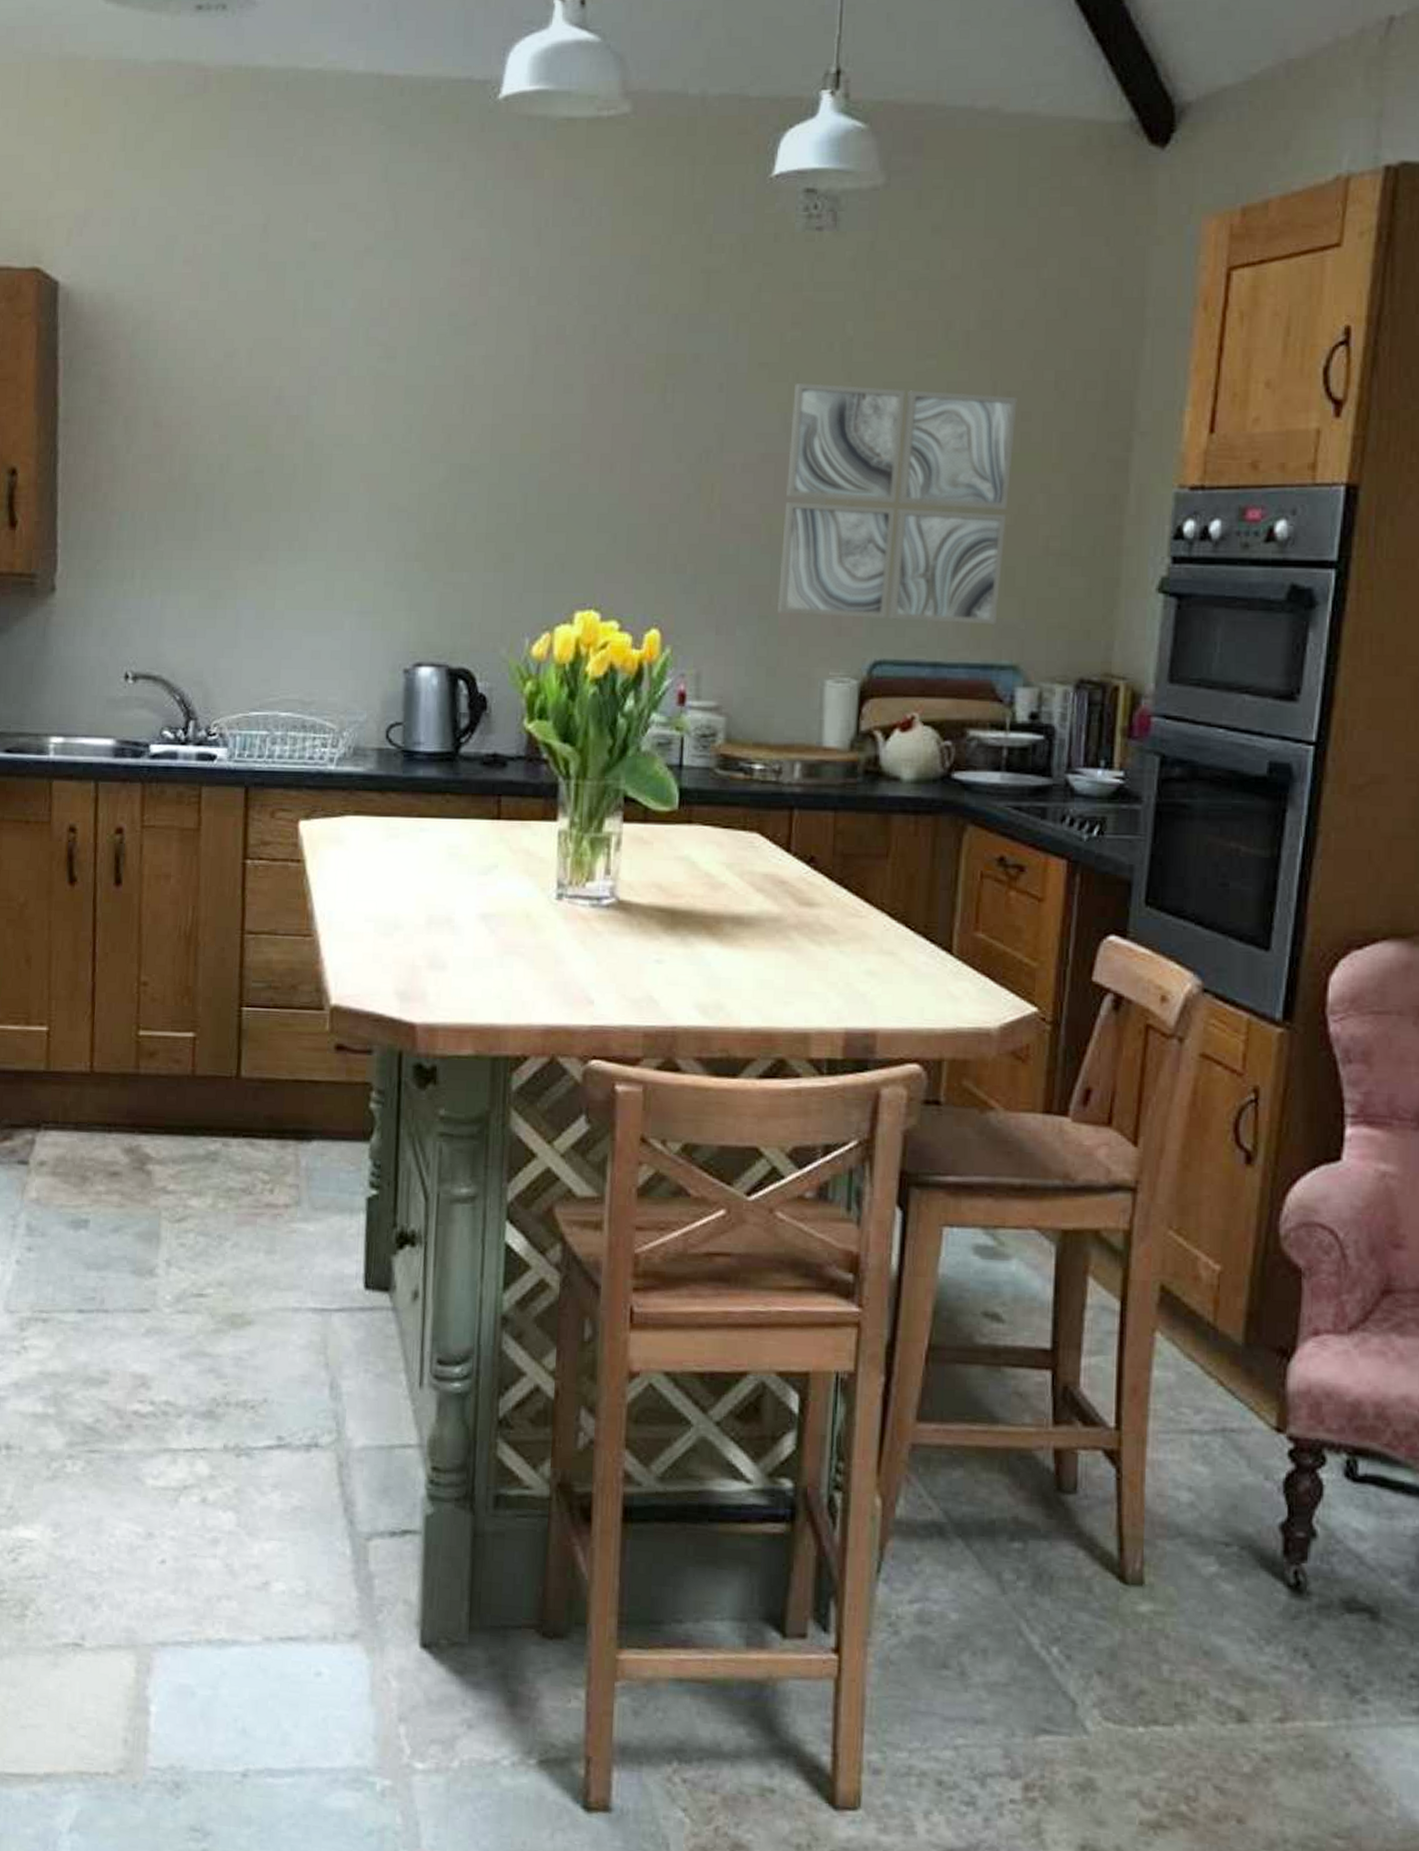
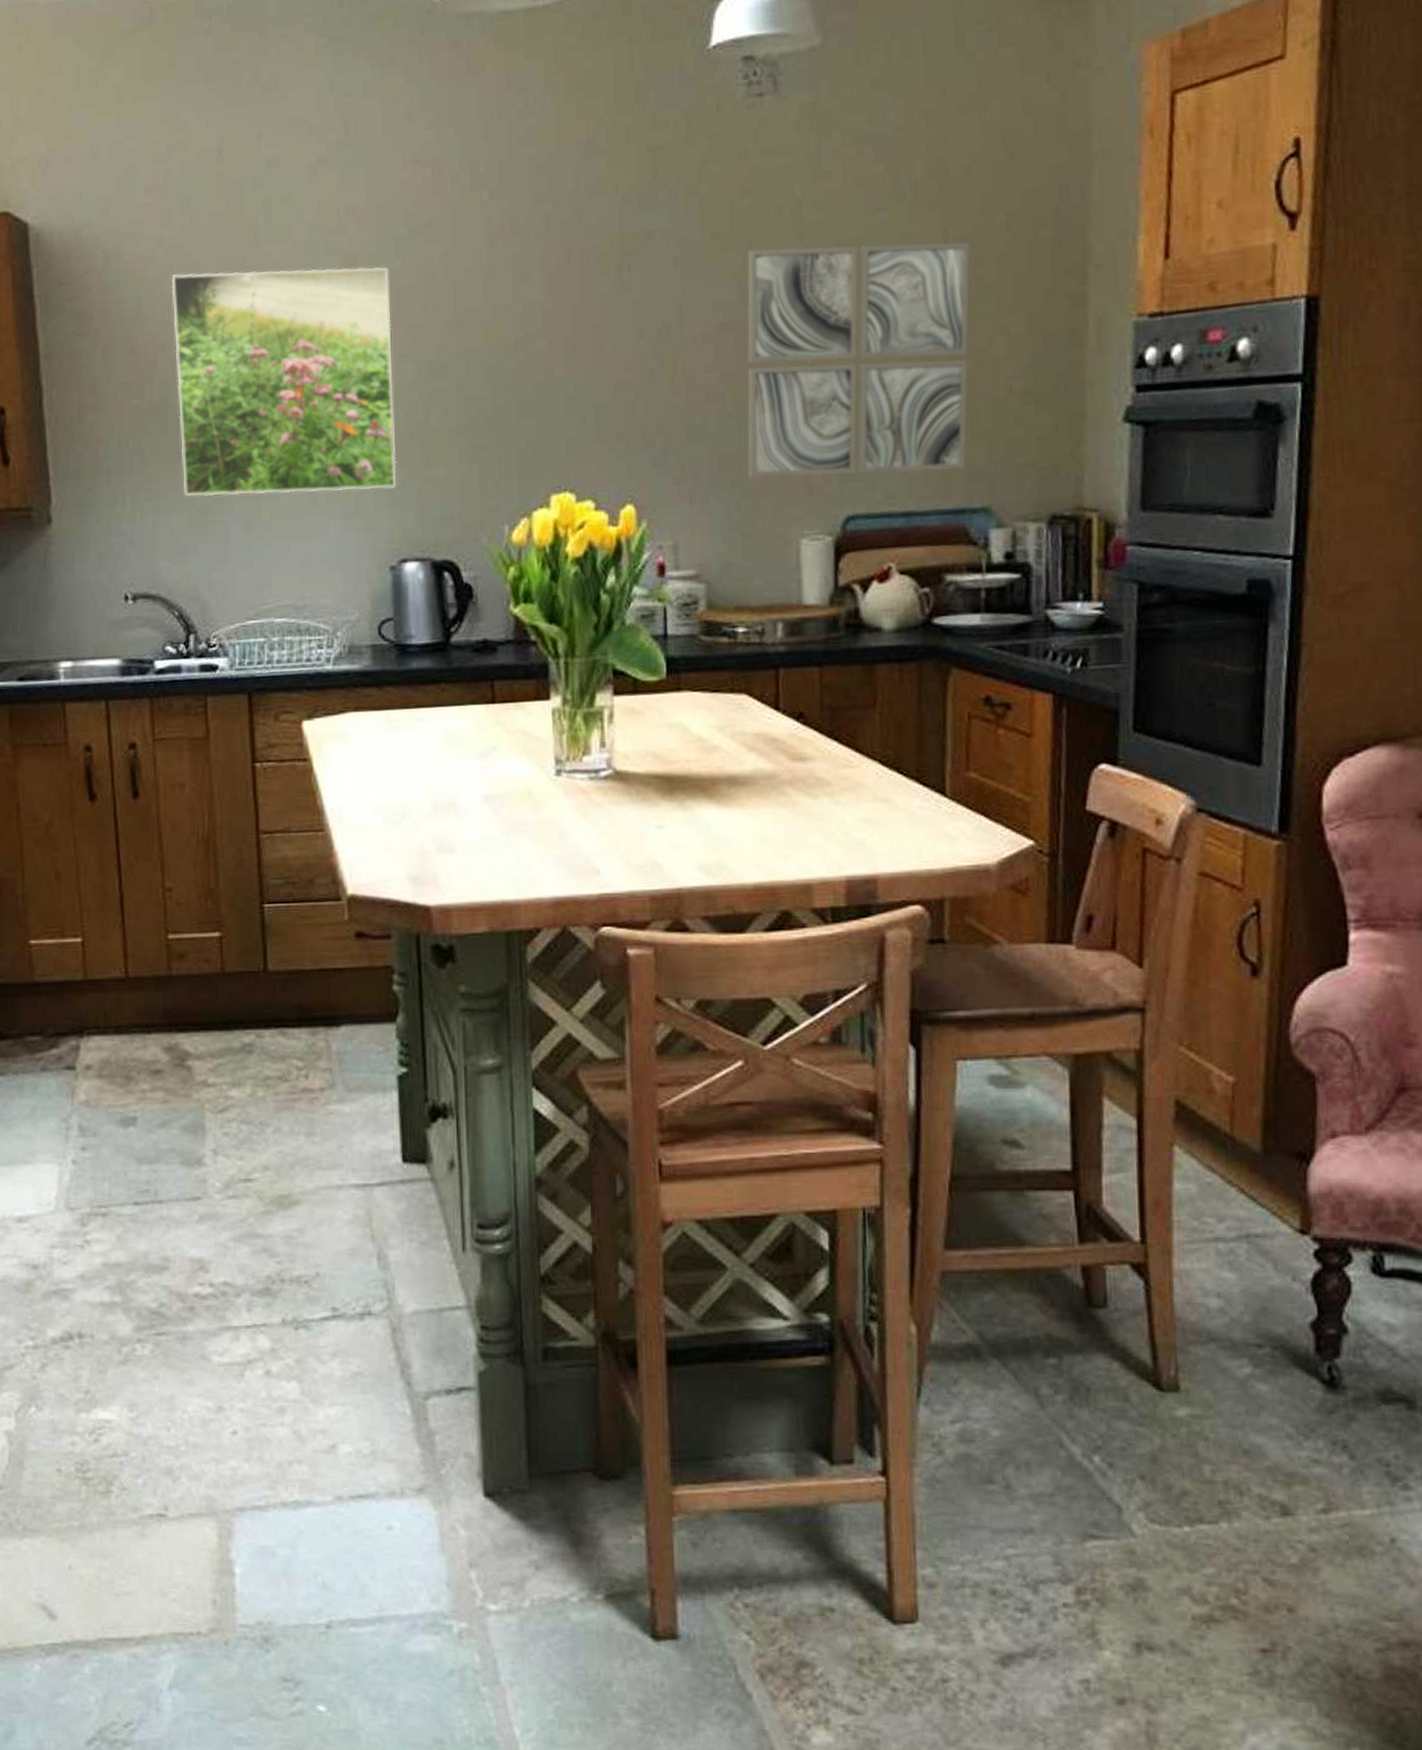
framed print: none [196,349,428,589] -> present [171,267,397,497]

